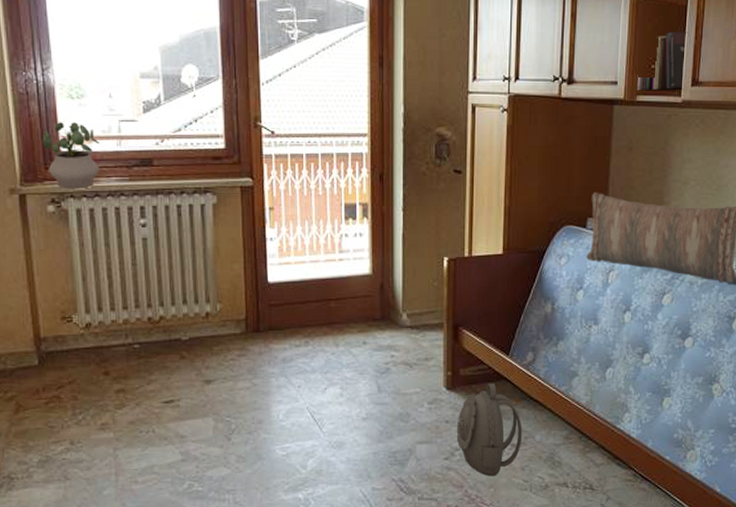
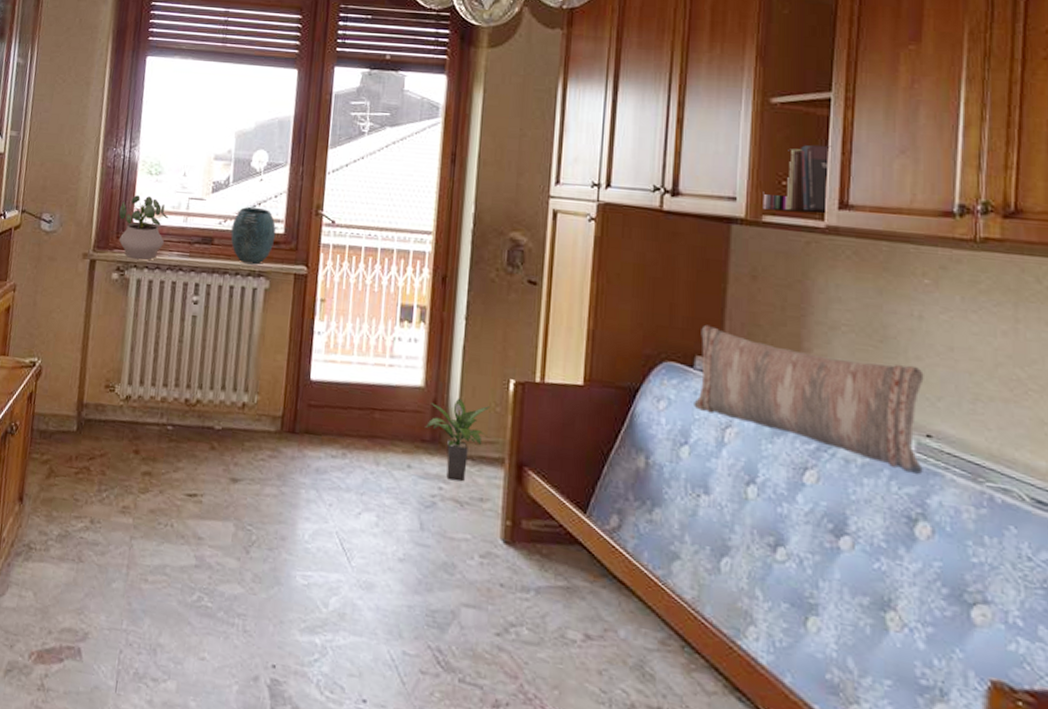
vase: none [170,124,217,182] -> present [230,207,276,265]
potted plant: none [375,279,429,348] -> present [425,398,491,482]
backpack: present [456,383,523,477] -> none [512,545,601,674]

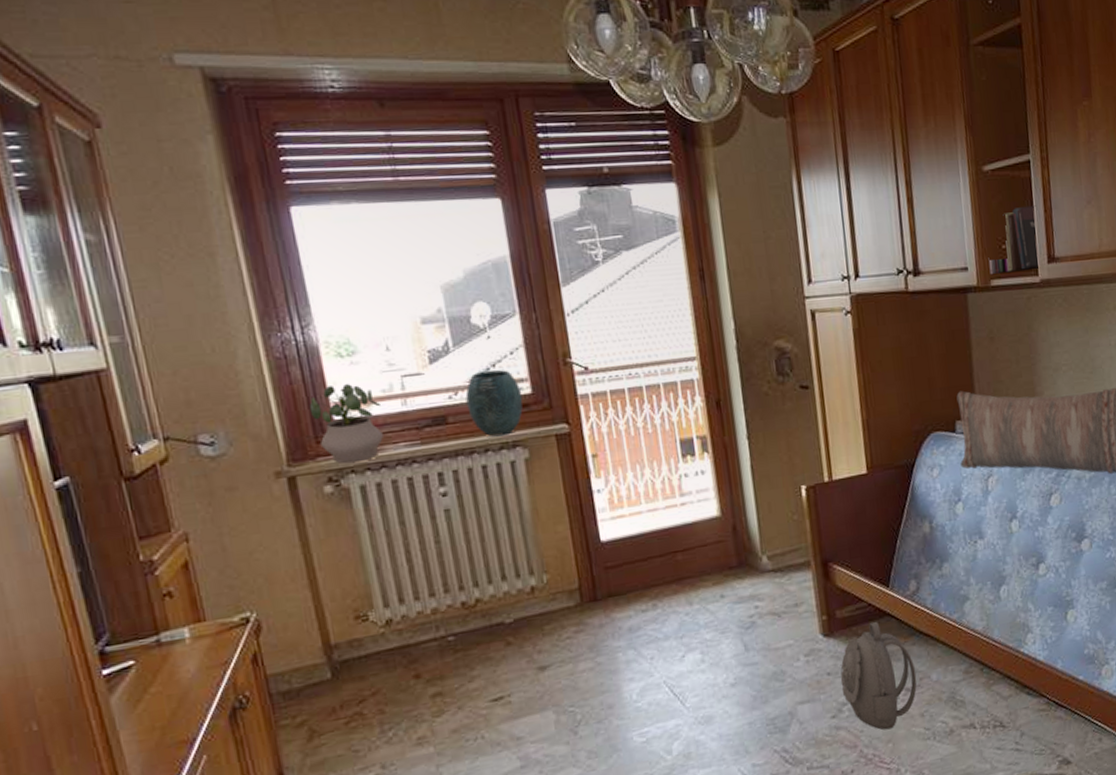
potted plant: present [425,398,491,482] -> none [729,516,791,597]
backpack: none [512,545,601,674] -> present [840,621,917,730]

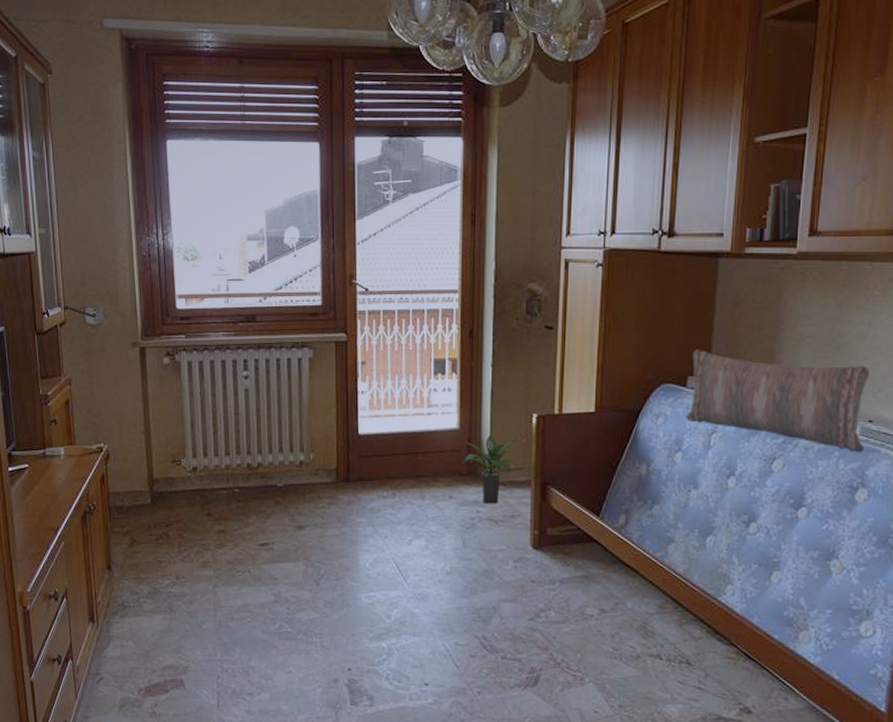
potted plant: present [309,384,385,465] -> none [161,282,210,343]
vase: present [465,369,523,437] -> none [272,282,314,337]
potted plant: none [729,516,791,597] -> present [462,435,517,504]
backpack: present [840,621,917,730] -> none [542,544,613,642]

